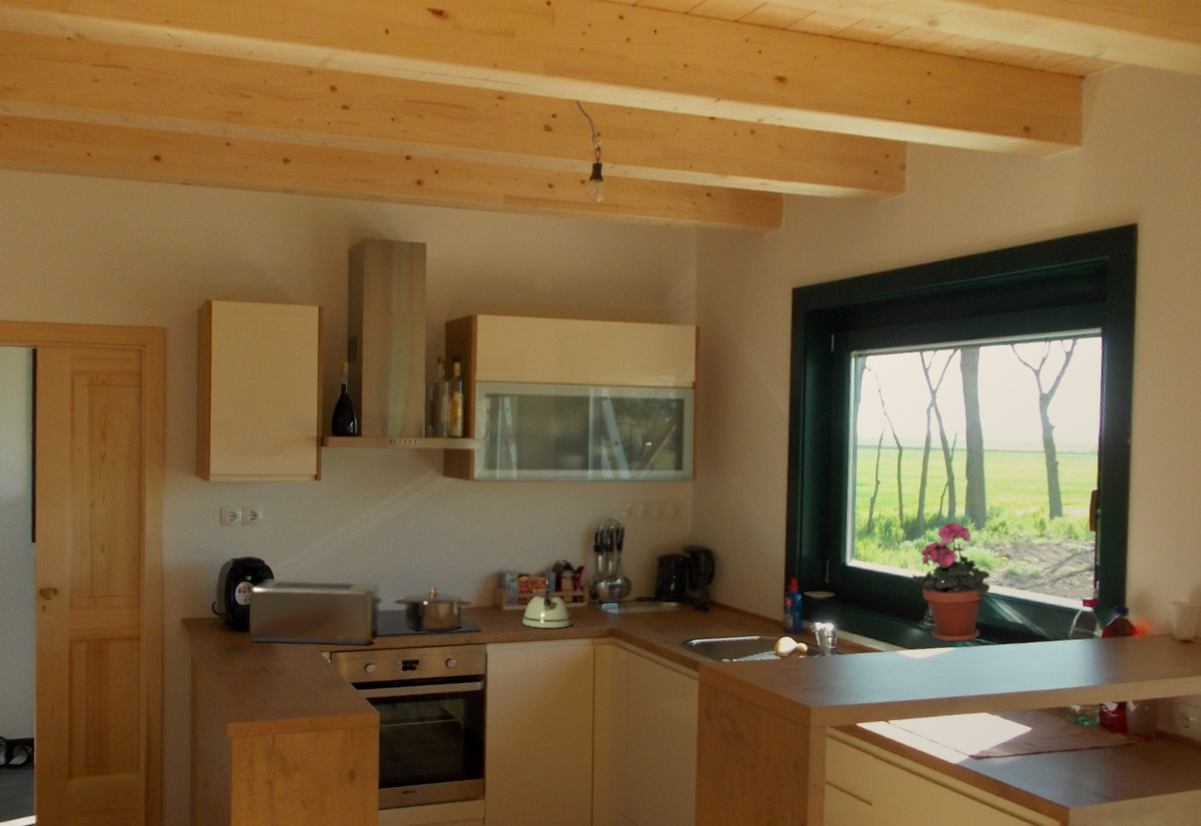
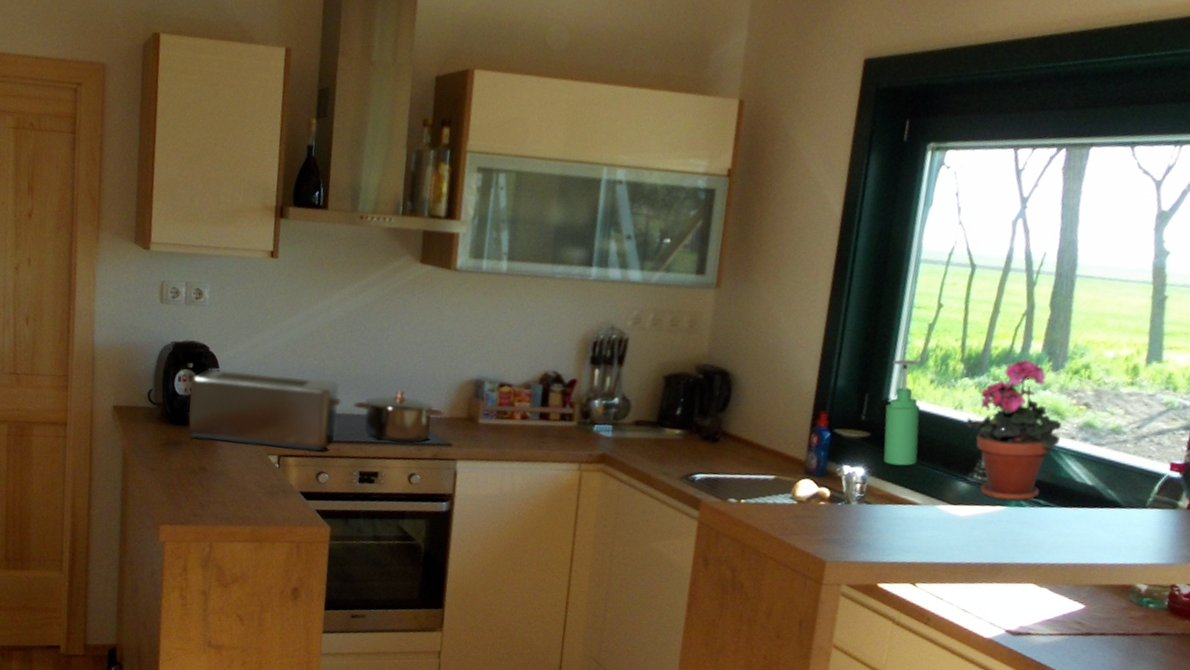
kettle: present [521,566,573,629] -> none [499,376,558,450]
soap dispenser: none [844,529,876,619] -> present [883,359,920,466]

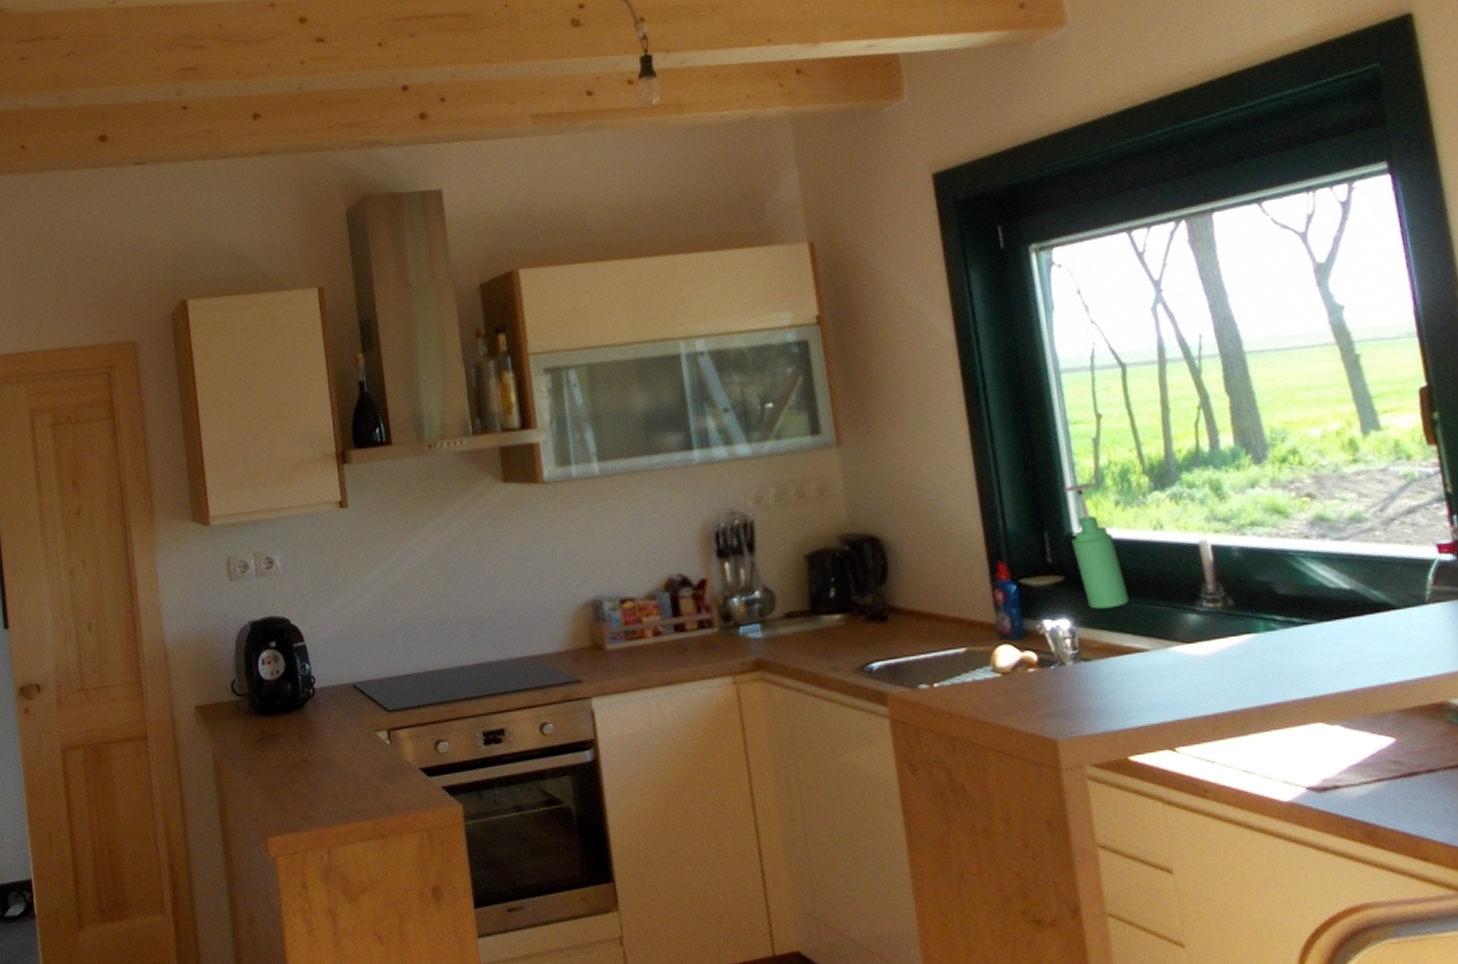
toaster: present [188,368,341,453] -> none [275,631,448,728]
cooking pot: present [353,390,445,443] -> none [461,628,566,690]
potted plant: present [965,359,1062,503] -> none [1172,456,1292,629]

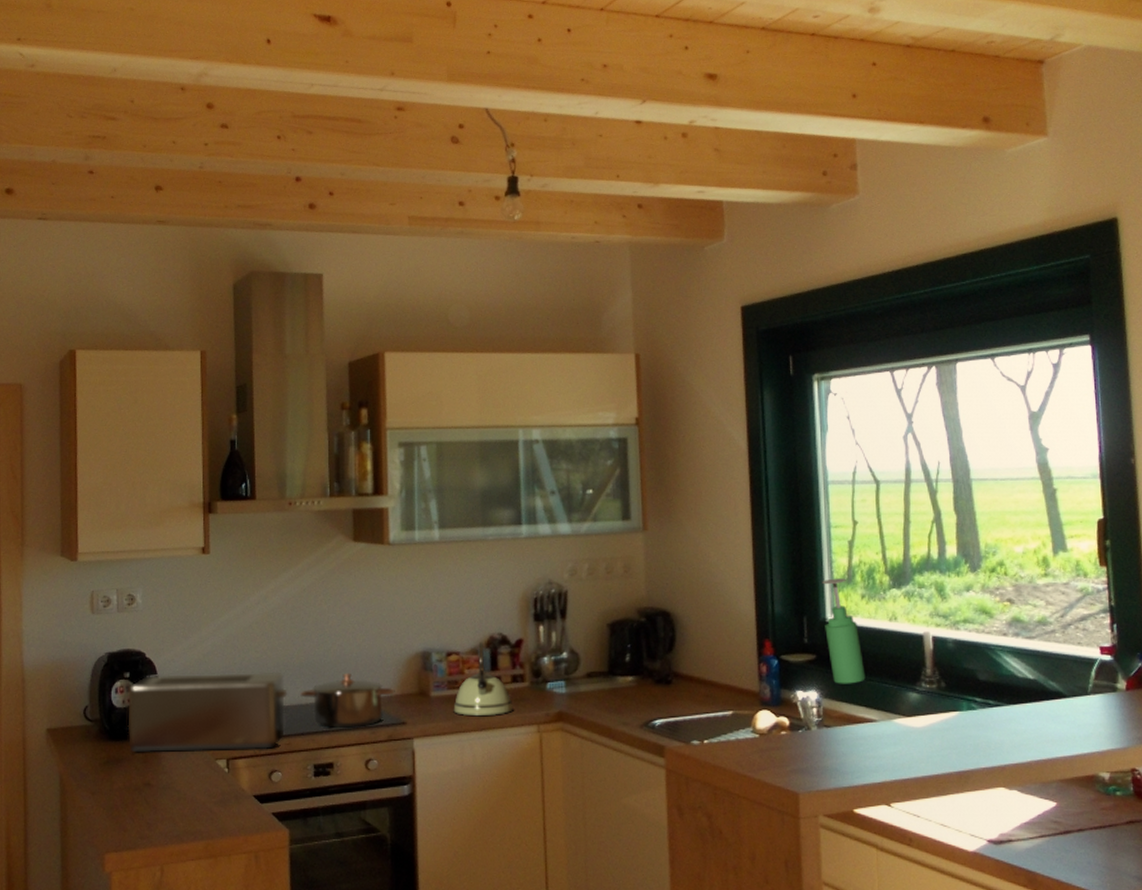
toaster: none [275,631,448,728] -> present [127,671,288,753]
cooking pot: none [461,628,566,690] -> present [300,673,395,728]
kettle: none [633,584,703,670] -> present [453,641,514,717]

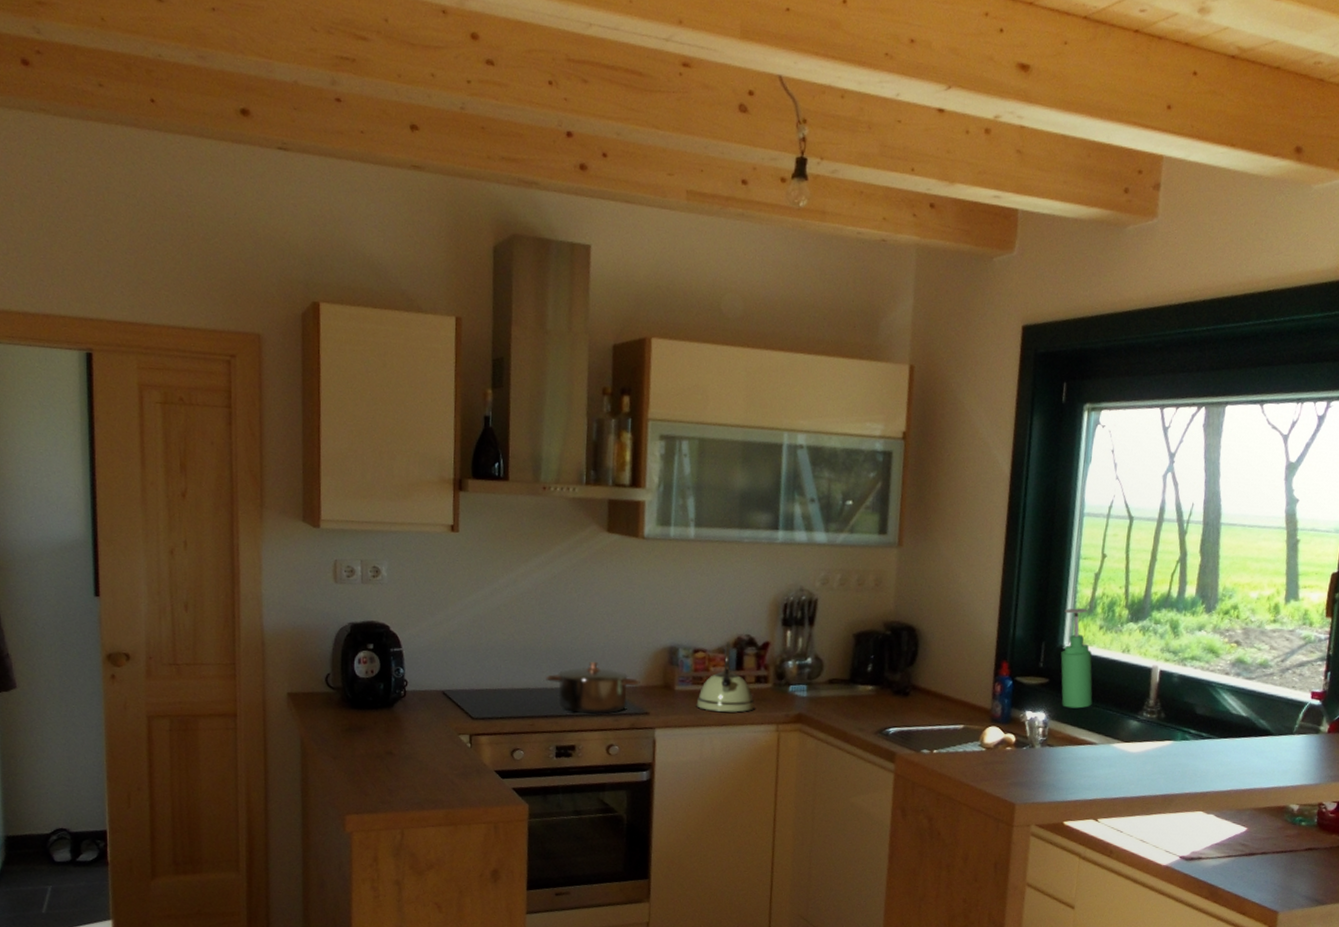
toaster: present [127,671,288,753] -> none [370,649,533,729]

